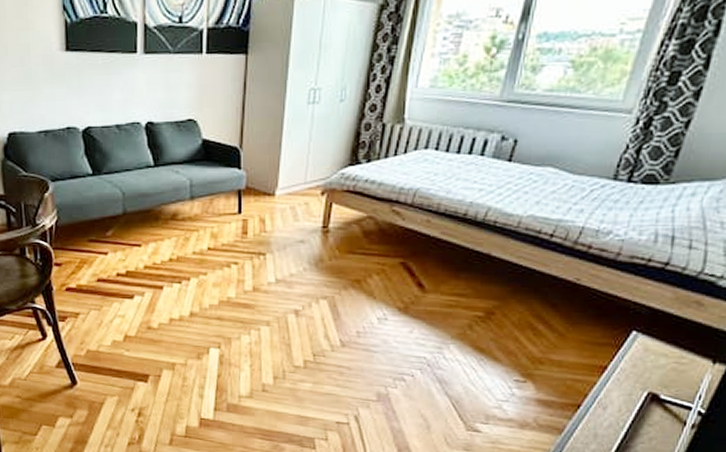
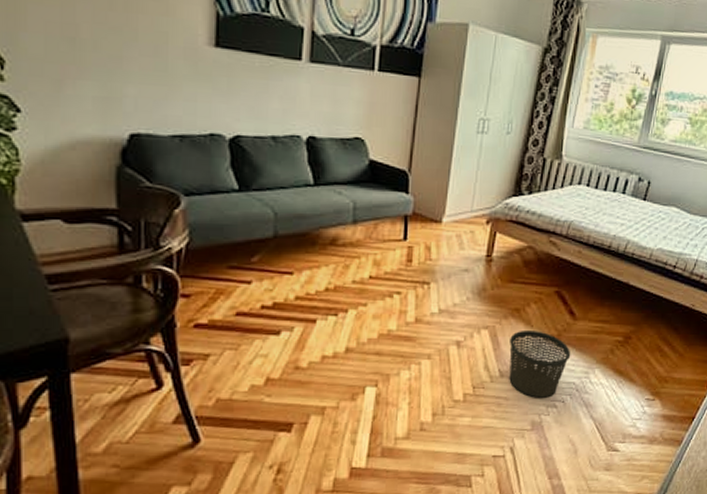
basket: none [350,301,421,371] -> present [509,329,571,398]

